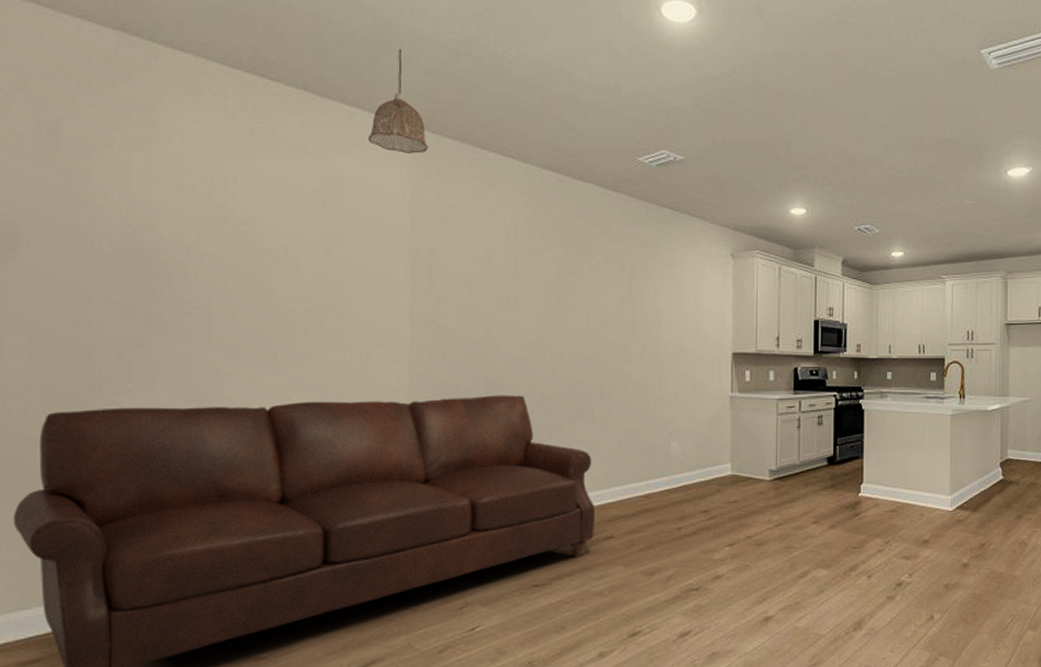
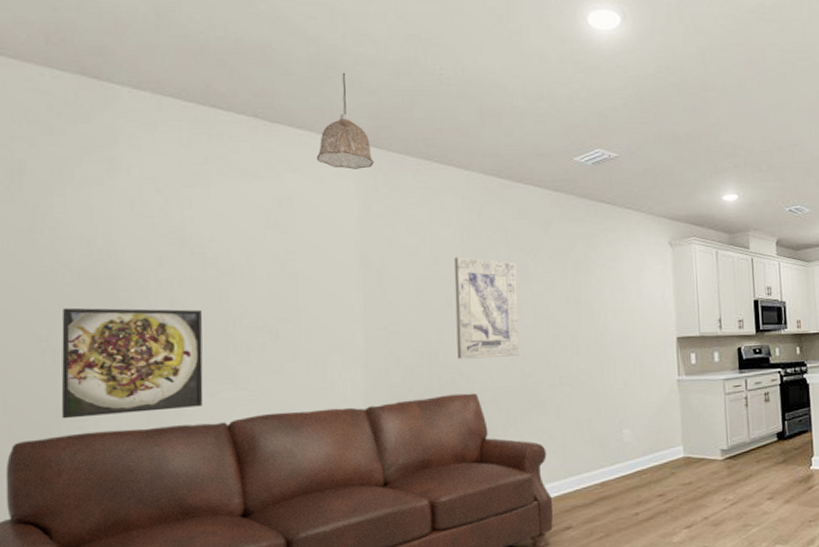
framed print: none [96,278,243,392] -> present [61,307,203,419]
wall art: none [506,253,571,360] -> present [454,257,519,360]

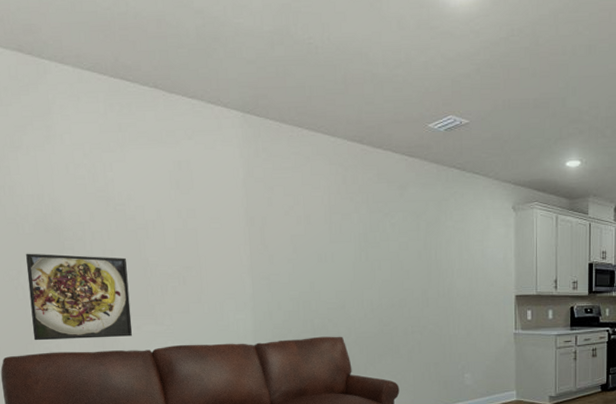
pendant lamp: present [316,72,374,169] -> none [207,43,255,136]
wall art: present [454,257,519,360] -> none [323,217,378,307]

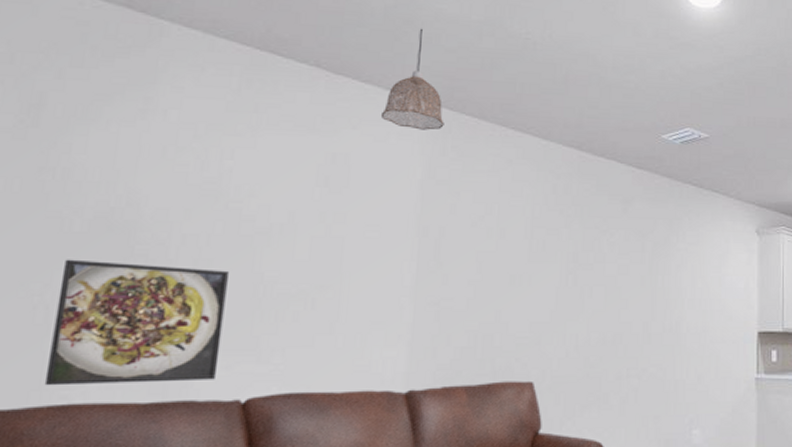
pendant lamp: none [207,43,255,136] -> present [380,28,444,130]

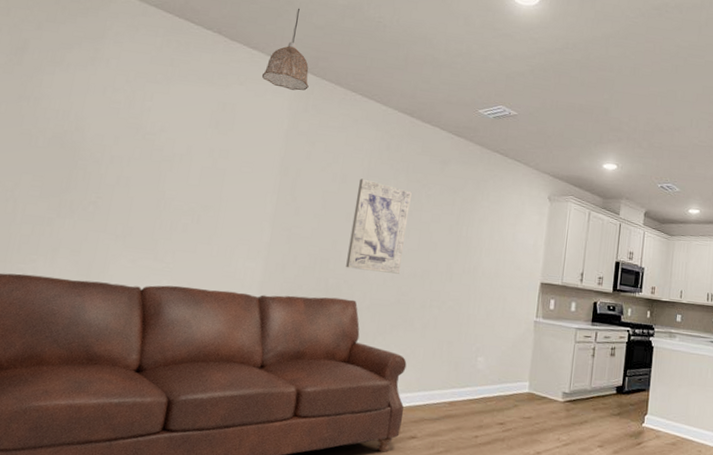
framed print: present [44,259,229,386] -> none [8,166,141,269]
wall art: none [516,231,590,343] -> present [346,178,412,274]

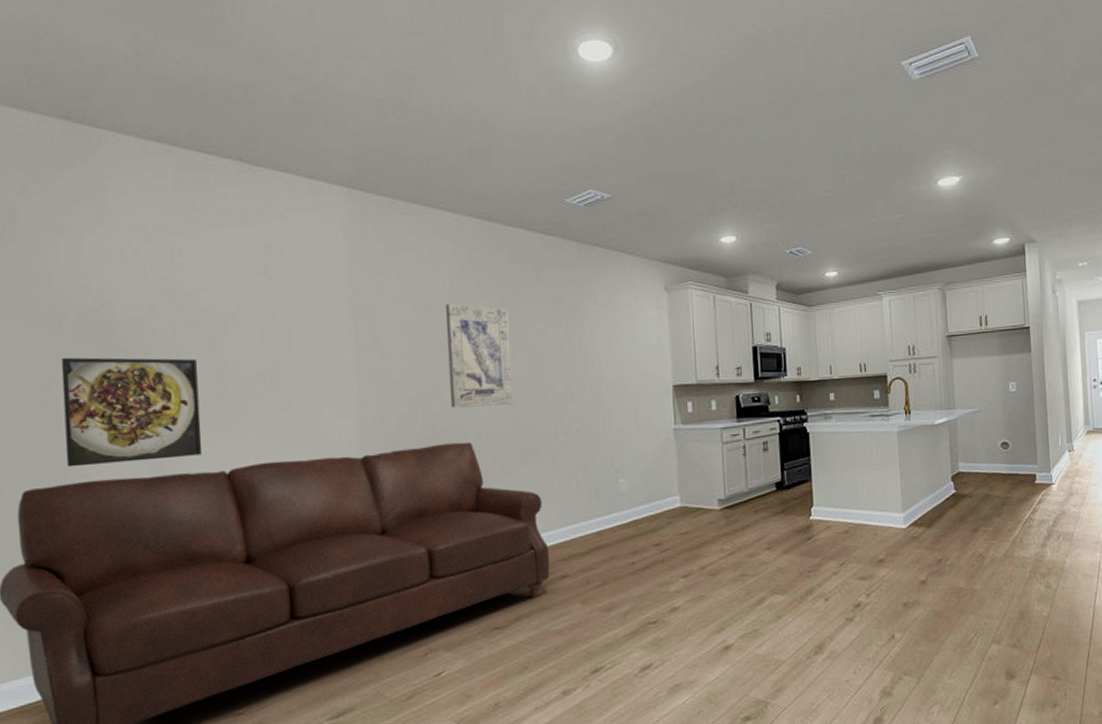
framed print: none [8,166,141,269] -> present [61,357,203,467]
pendant lamp: present [261,8,309,91] -> none [303,112,362,214]

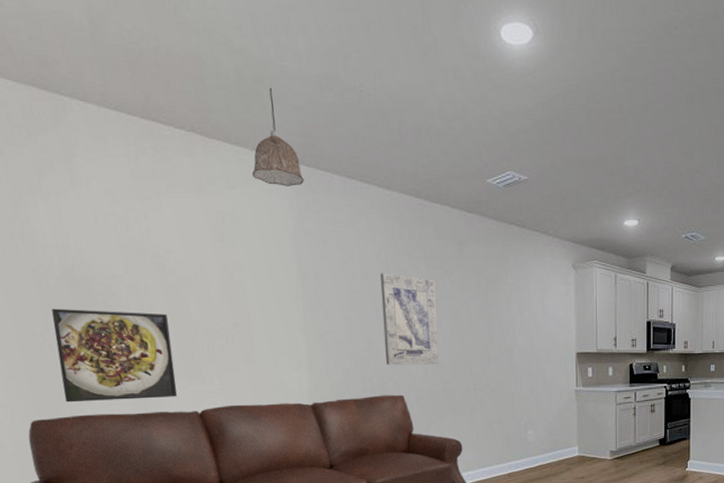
pendant lamp: none [303,112,362,214] -> present [251,87,304,186]

